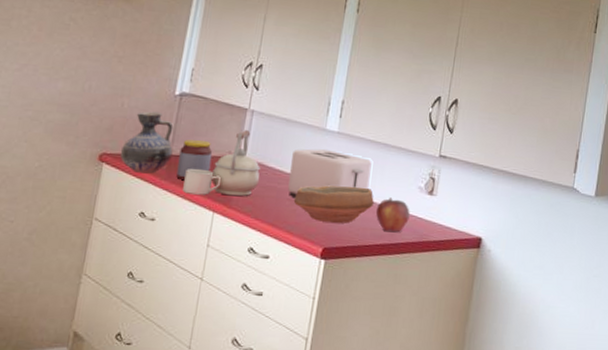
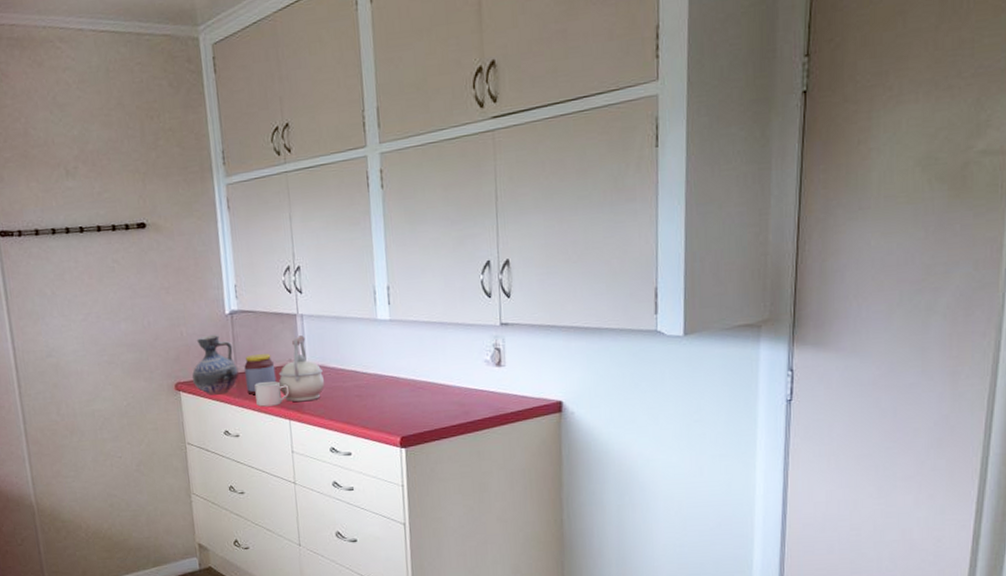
toaster: present [288,149,372,197] -> none [350,339,433,393]
bowl: present [293,185,374,224] -> none [361,370,442,412]
fruit: present [375,197,410,232] -> none [445,376,481,412]

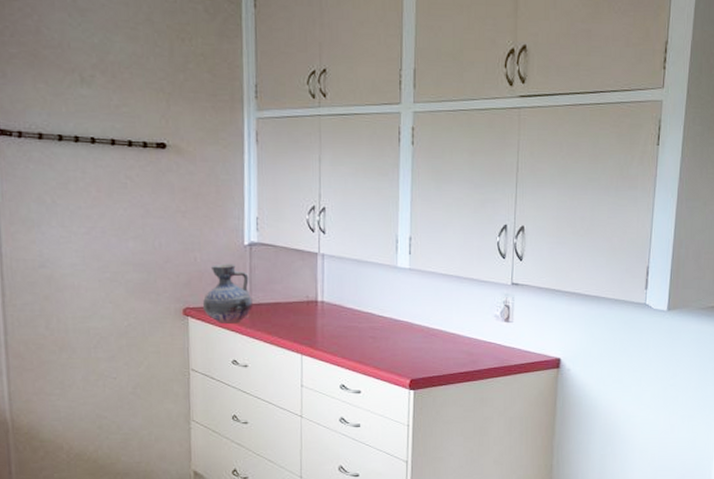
jar: present [244,353,277,396] -> none [259,287,292,328]
mug: present [254,381,290,408] -> none [267,315,304,341]
kettle: present [278,335,325,402] -> none [294,274,341,338]

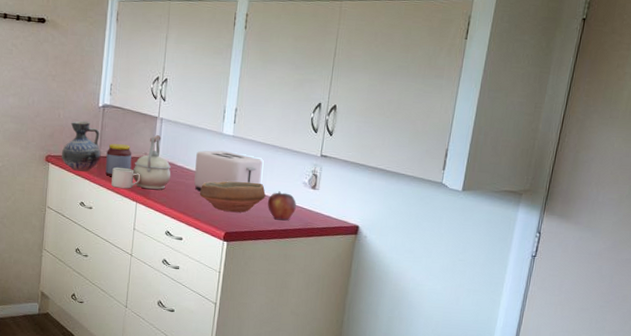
jar: none [259,287,292,328] -> present [105,143,132,177]
mug: none [267,315,304,341] -> present [110,167,141,190]
kettle: none [294,274,341,338] -> present [133,135,171,190]
toaster: none [368,287,446,335] -> present [194,150,263,191]
bowl: none [376,319,453,355] -> present [199,181,266,213]
fruit: none [456,327,489,360] -> present [267,191,297,220]

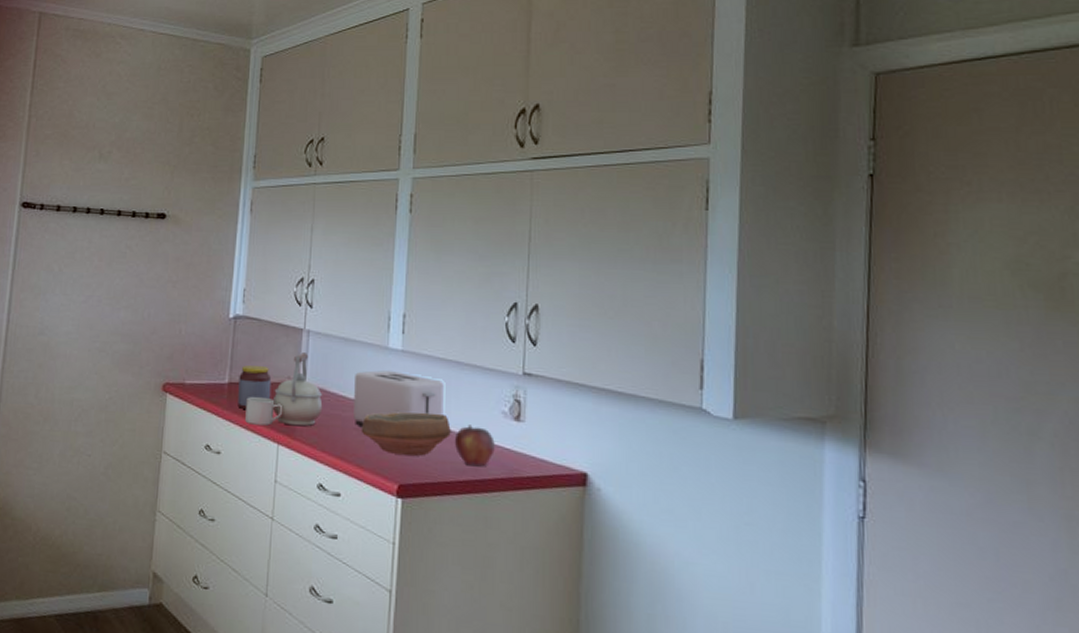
ceramic jug: present [61,120,101,172] -> none [181,337,232,404]

